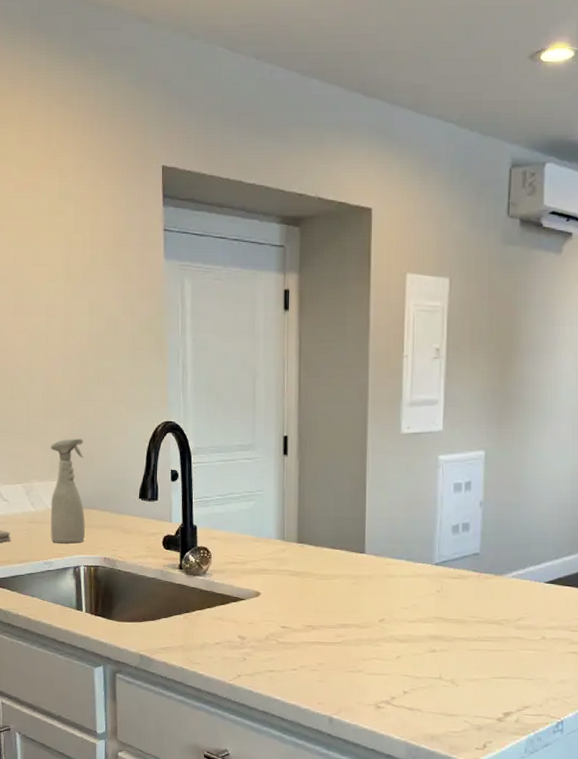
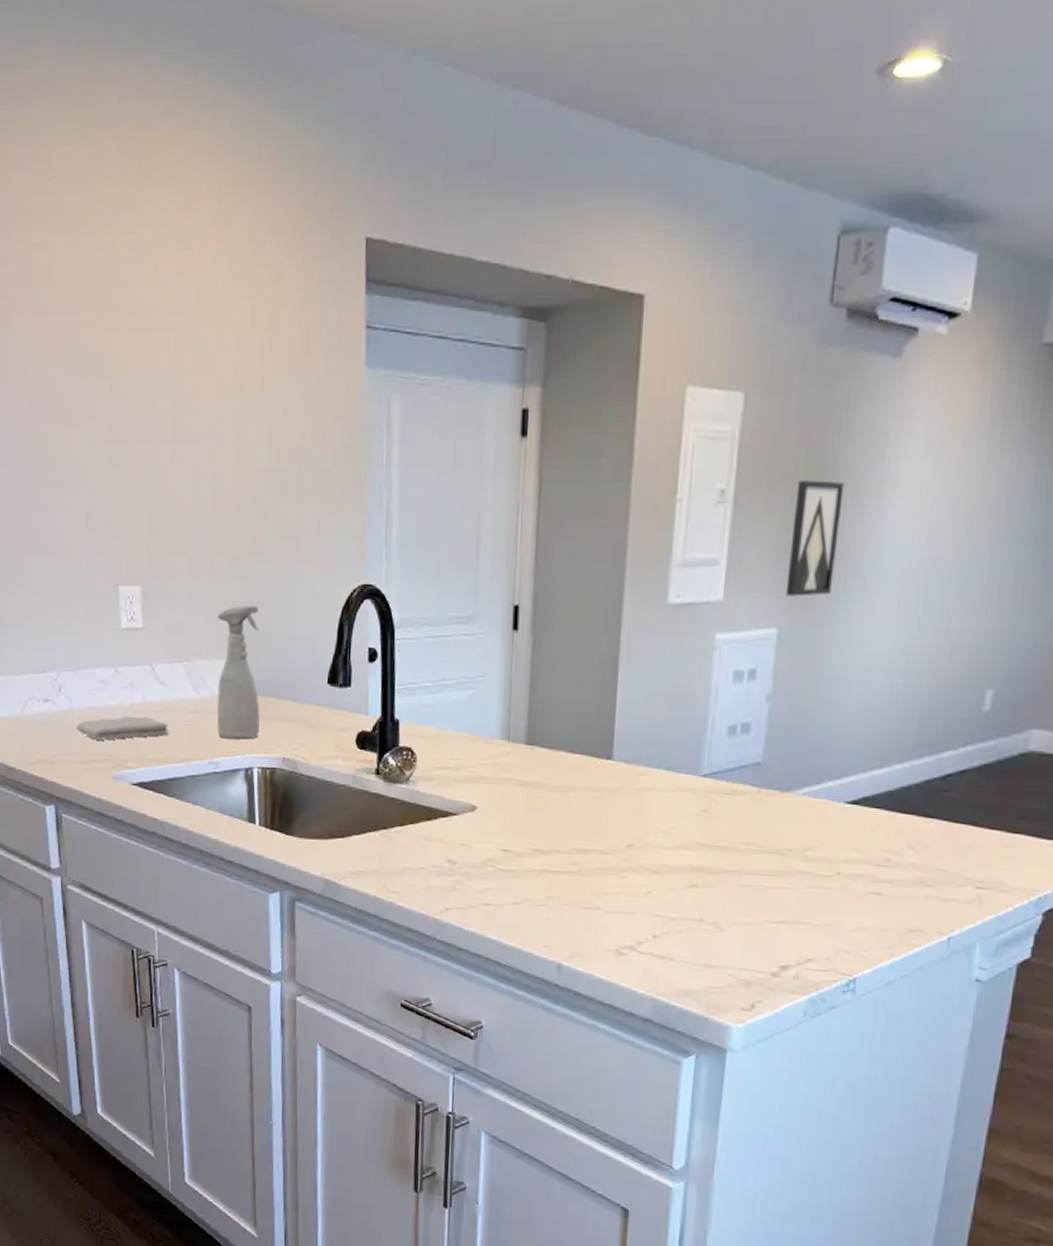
wall art: none [489,341,527,427] -> present [785,480,845,597]

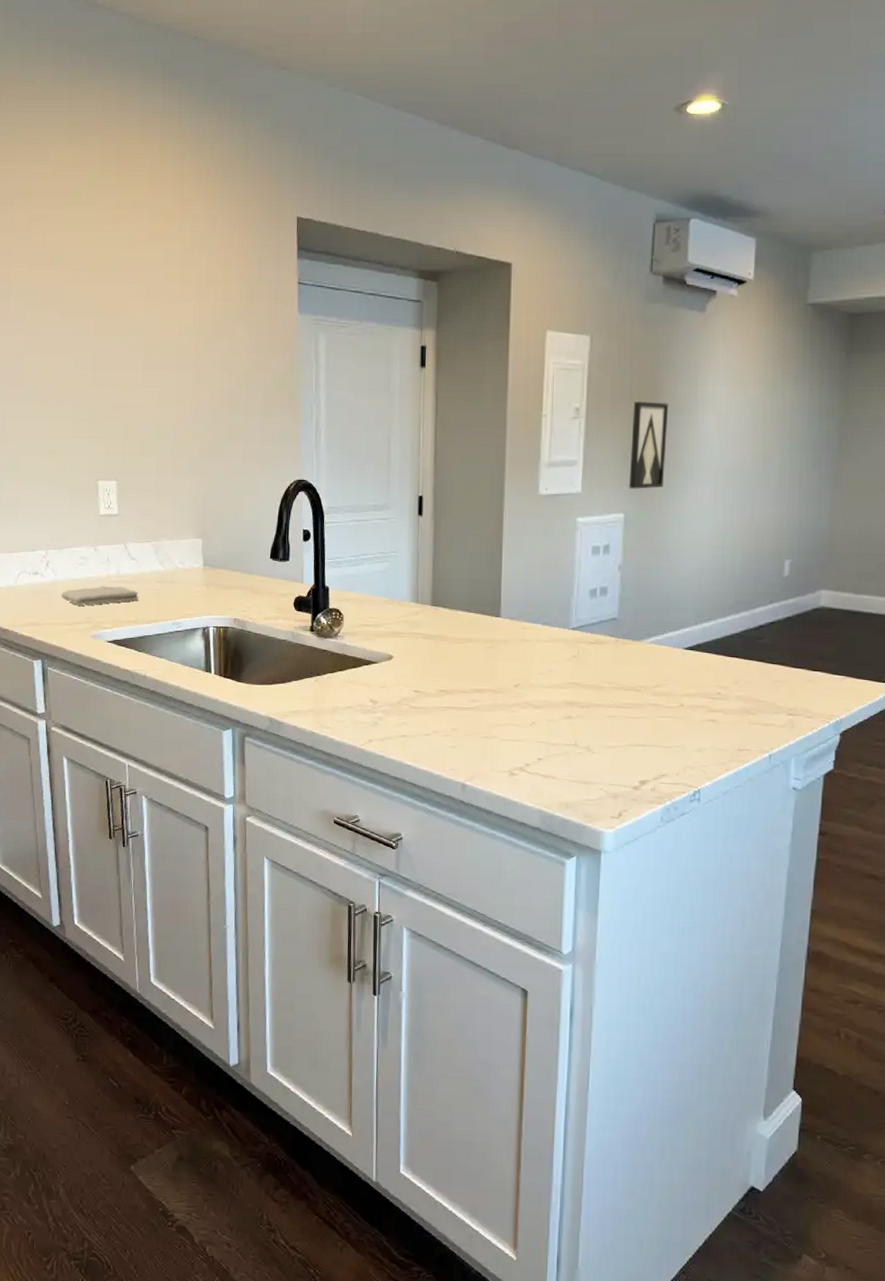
spray bottle: present [217,605,260,740] -> none [179,496,215,604]

